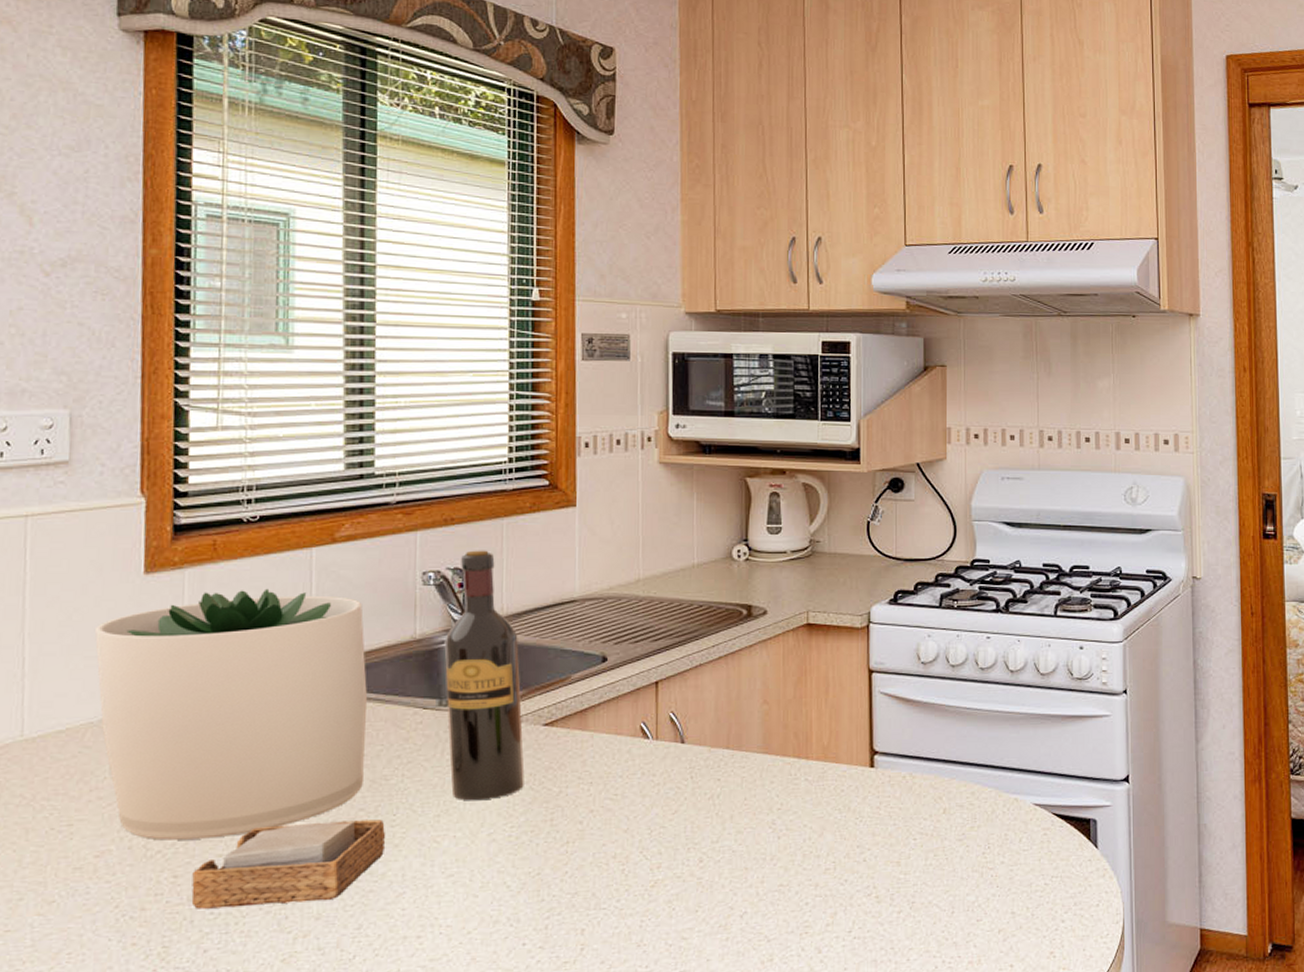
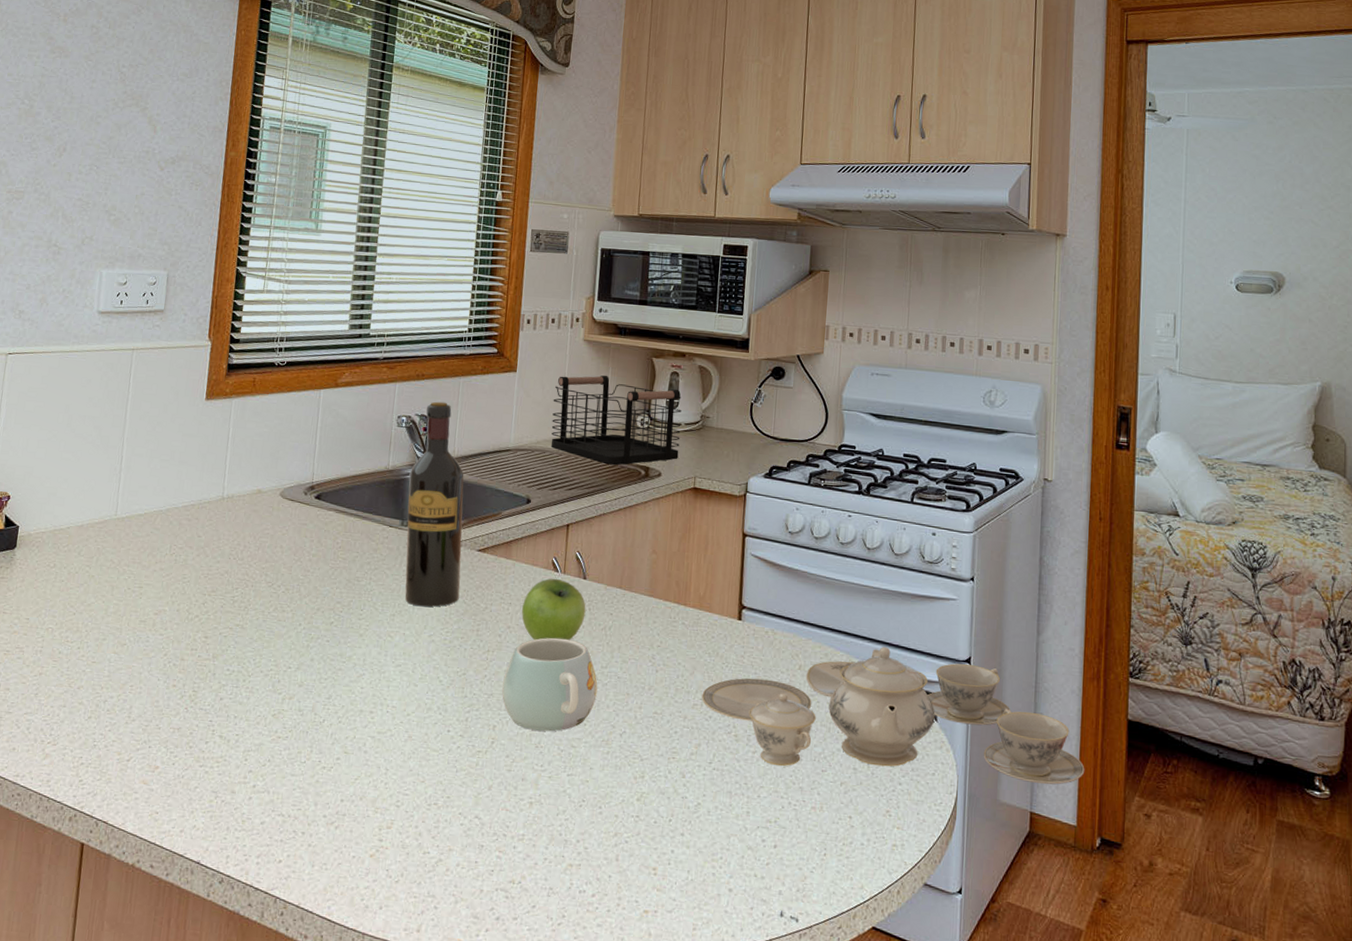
planter: present [95,588,367,841] -> none [167,417,353,611]
napkin holder: present [191,819,386,909] -> none [215,606,355,673]
mug: none [588,815,709,927] -> present [502,637,598,732]
fruit: none [607,746,687,822] -> present [522,578,586,641]
dish rack: none [626,502,787,607] -> present [551,375,681,465]
tea set: none [834,775,1252,924] -> present [702,646,1085,785]

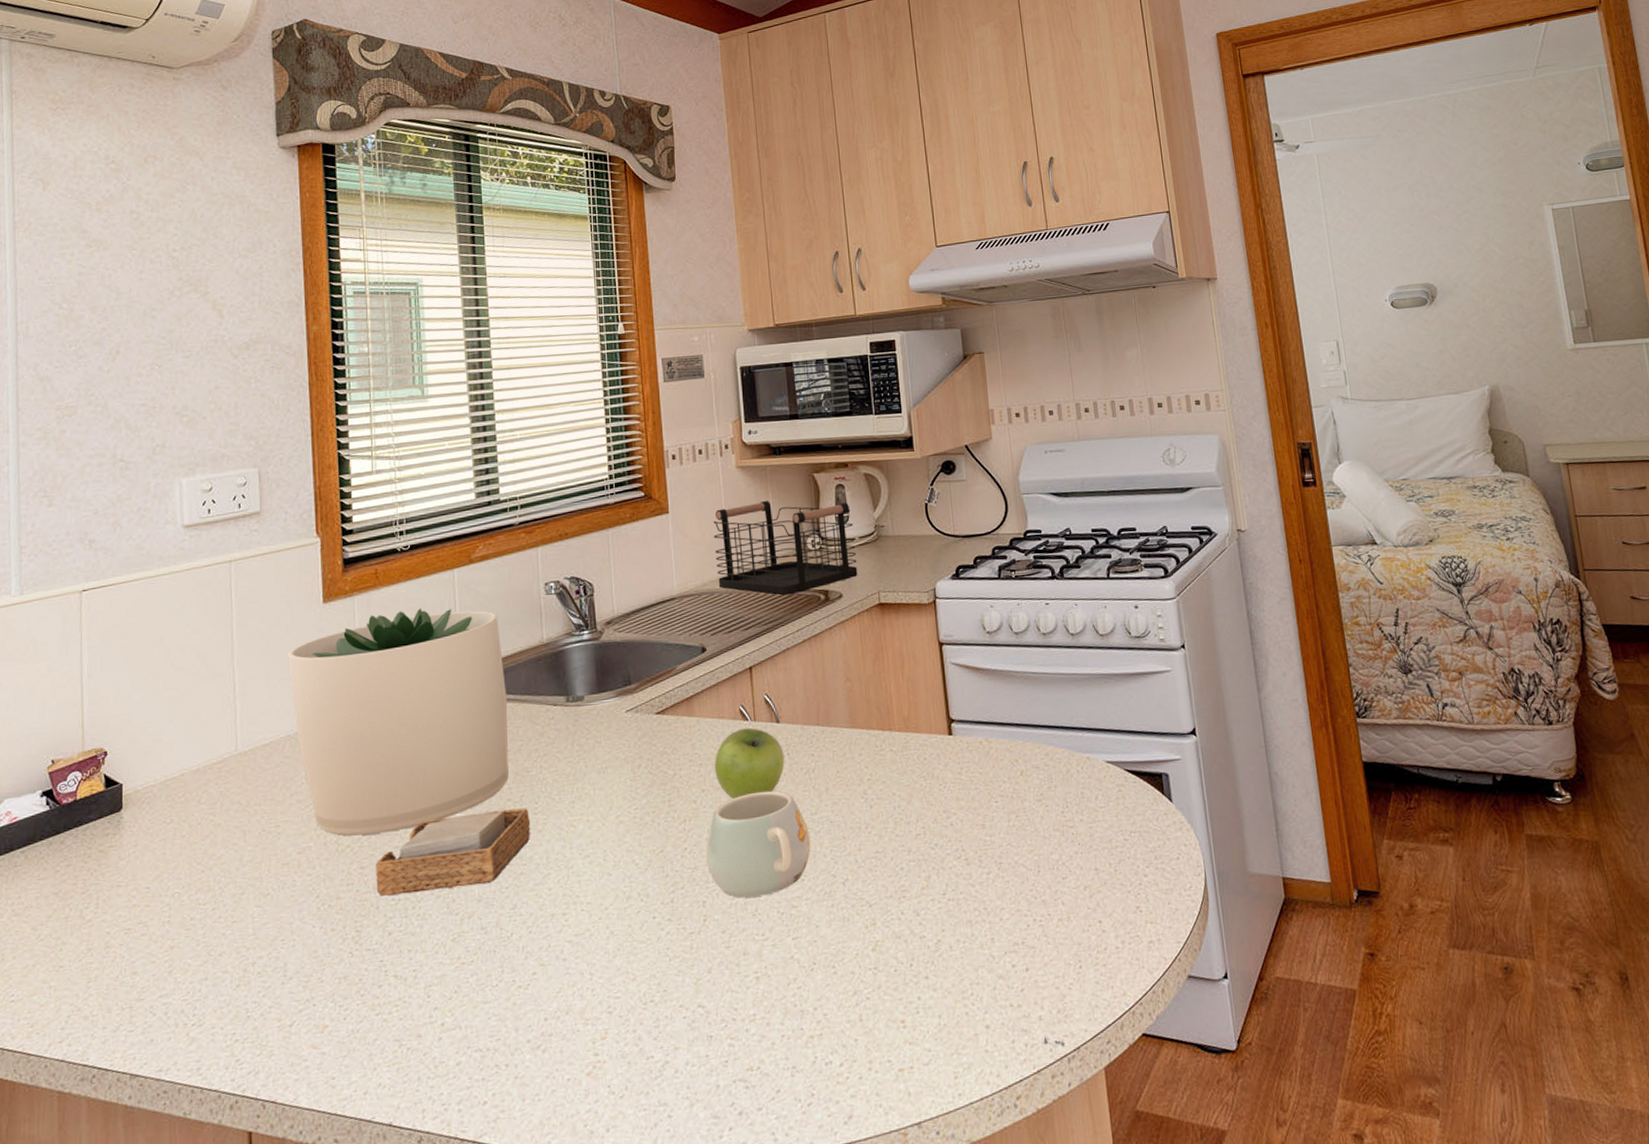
planter: none [167,417,353,611] -> present [288,608,509,836]
napkin holder: none [215,606,355,673] -> present [376,808,531,896]
wine bottle: present [405,401,464,607] -> none [567,559,644,787]
tea set: present [702,646,1085,785] -> none [923,733,1330,883]

